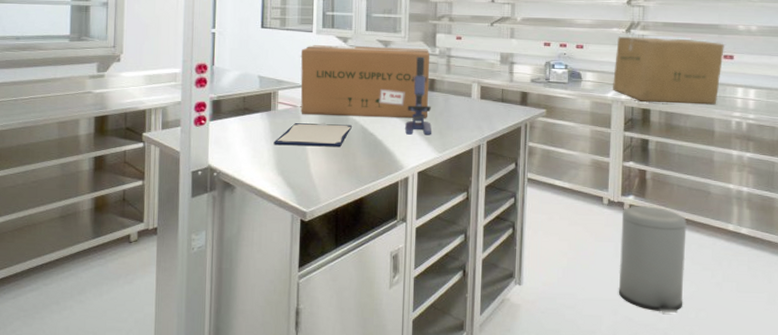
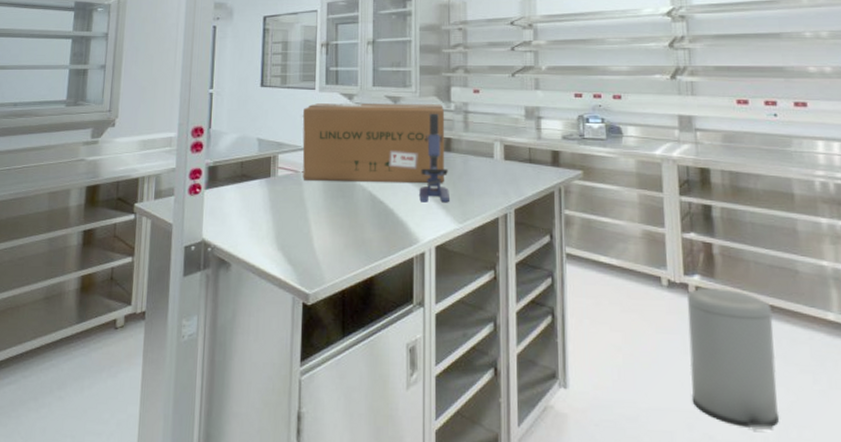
notepad: present [273,123,352,146] -> none [273,190,359,217]
box: present [613,36,724,105] -> none [660,84,794,162]

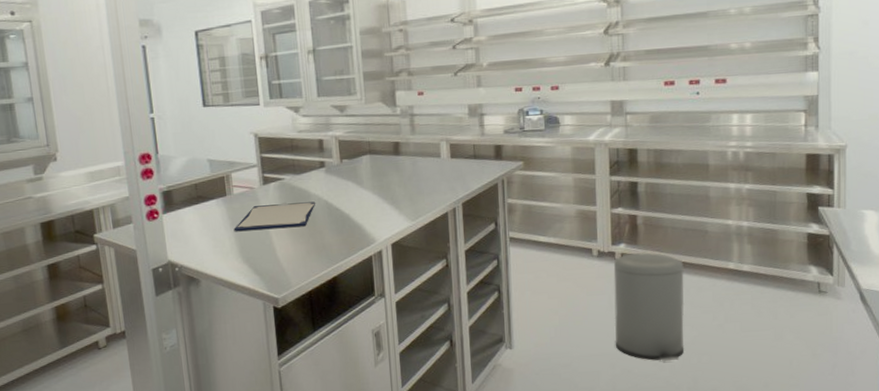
notepad: none [273,190,359,217] -> present [233,201,315,231]
box: present [302,103,445,184] -> none [250,109,395,197]
microscope: present [419,113,449,203] -> none [372,118,401,205]

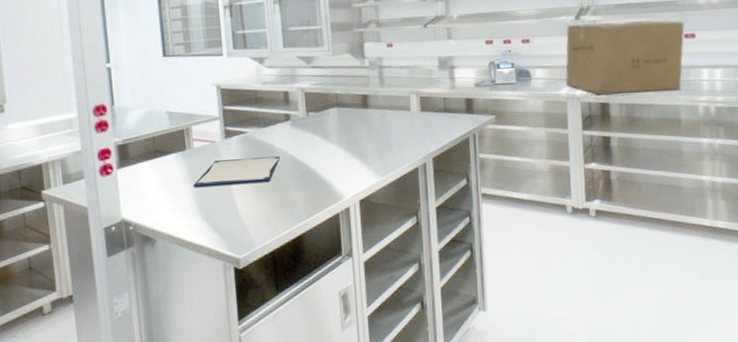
box: none [594,66,716,142] -> present [565,20,685,96]
pedal bin: present [613,252,685,361] -> none [588,209,662,322]

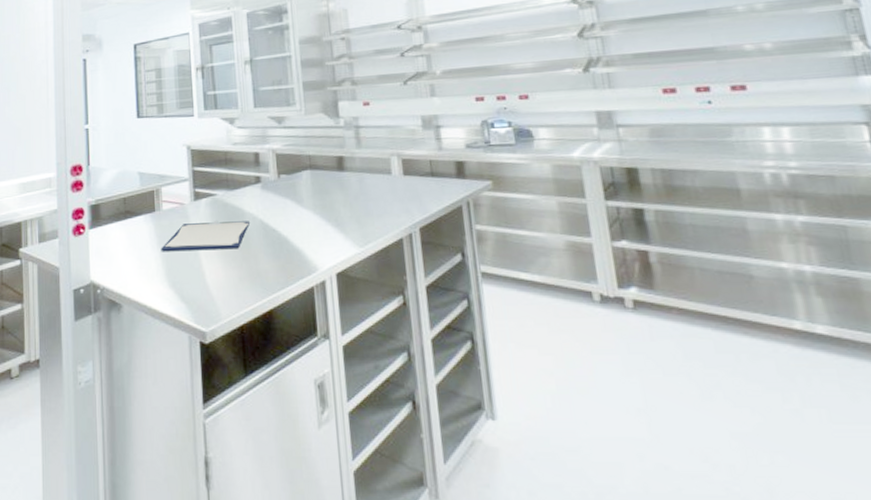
box: present [565,20,685,96] -> none [573,70,735,159]

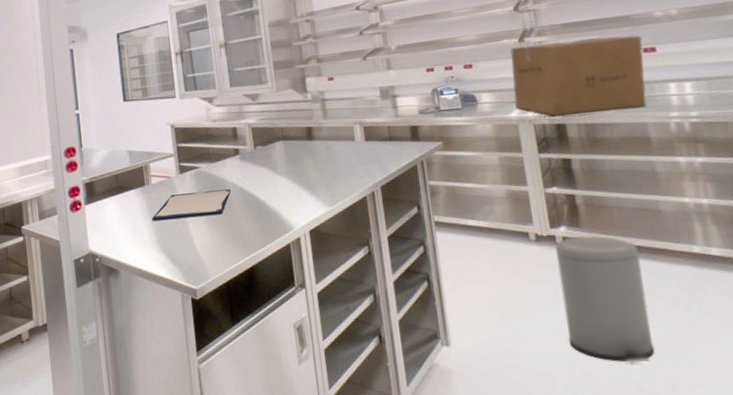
box: none [573,70,735,159] -> present [510,35,646,117]
pedal bin: none [623,300,745,457] -> present [554,236,654,363]

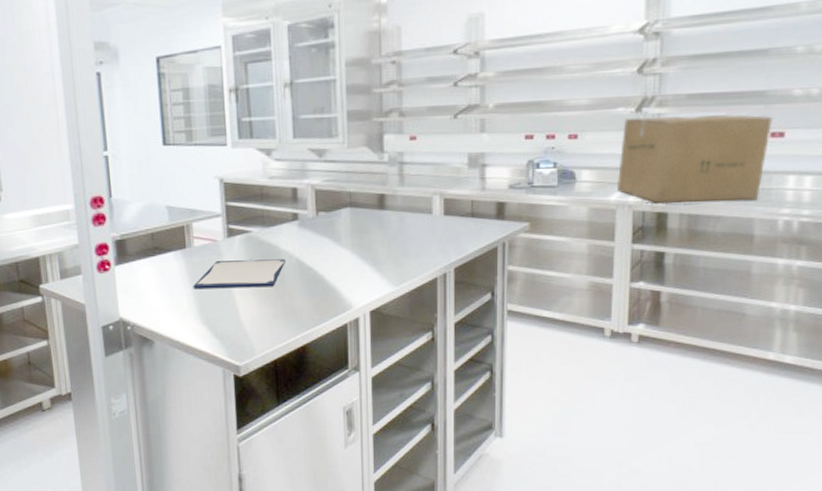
pedal bin: present [554,236,654,363] -> none [623,335,713,462]

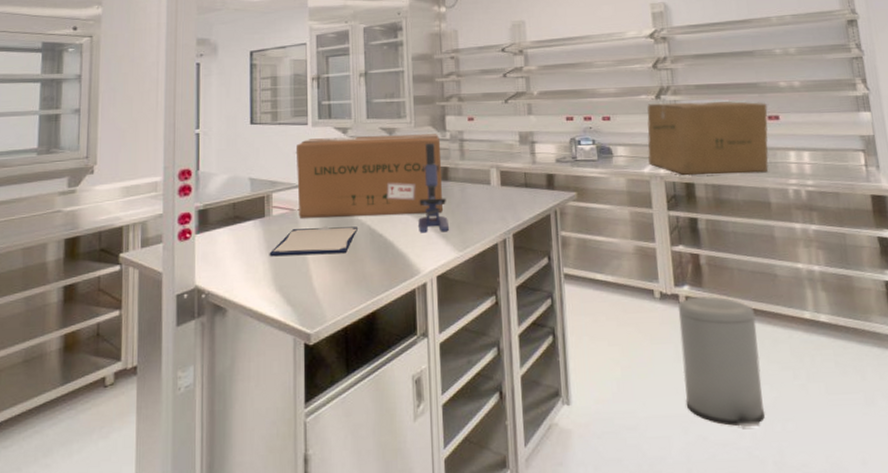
box: none [216,156,378,251] -> present [297,134,443,220]
microscope: none [351,166,384,266] -> present [418,143,449,233]
pedal bin: none [623,335,713,462] -> present [677,296,765,427]

